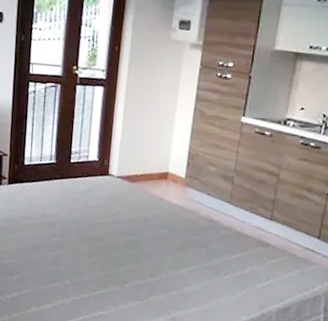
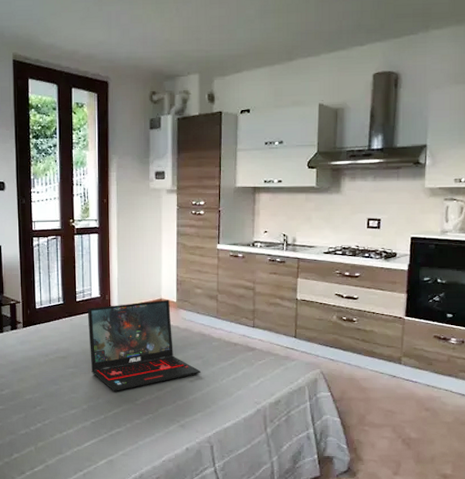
laptop: none [79,172,203,270] -> present [87,299,201,391]

